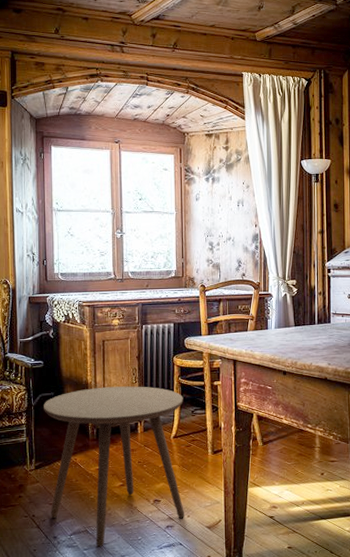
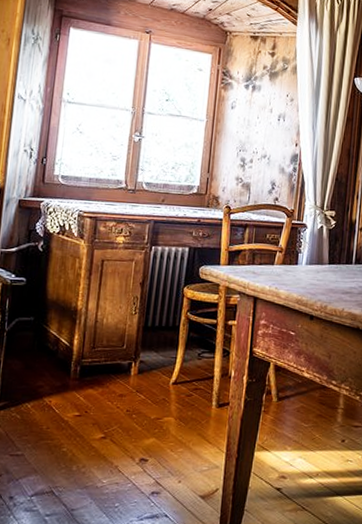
side table: present [44,386,185,547] -> none [9,315,190,514]

